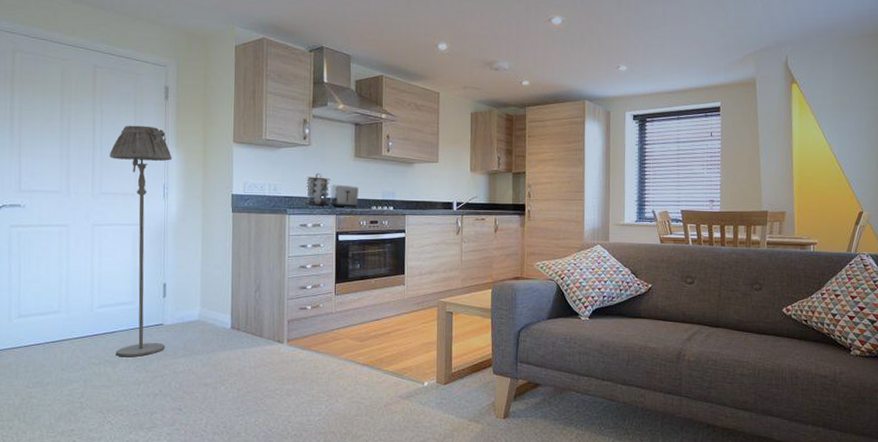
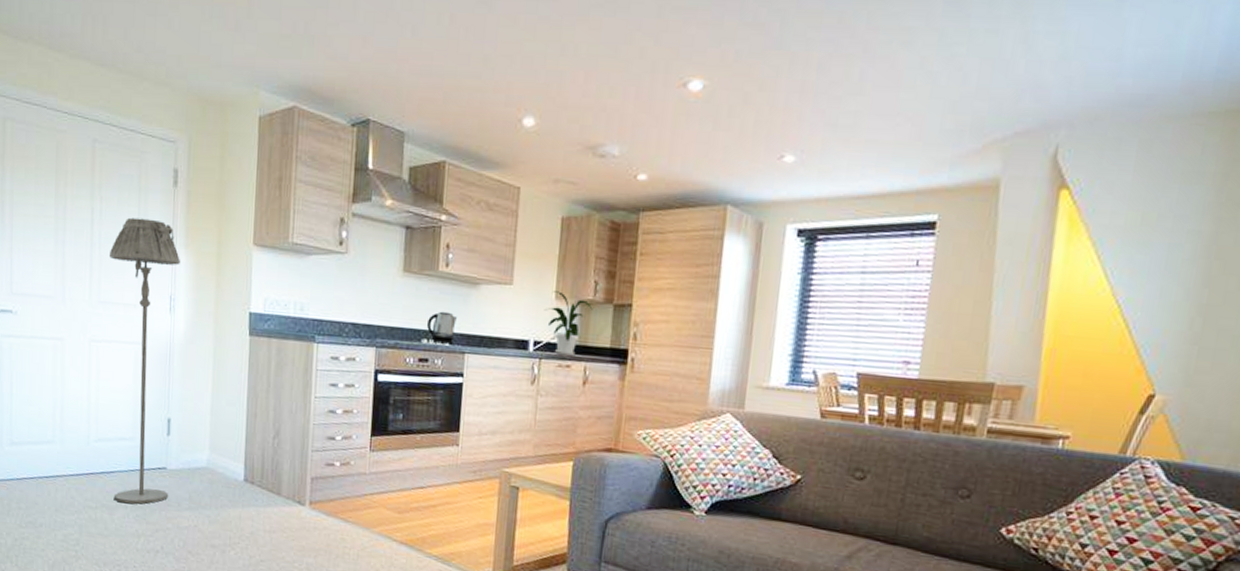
spice rack: present [305,173,330,206] -> none [338,291,370,334]
toaster: present [330,184,359,208] -> none [369,306,406,340]
kettle: none [376,185,398,209] -> present [427,311,457,344]
house plant: none [462,165,498,212] -> present [544,291,593,356]

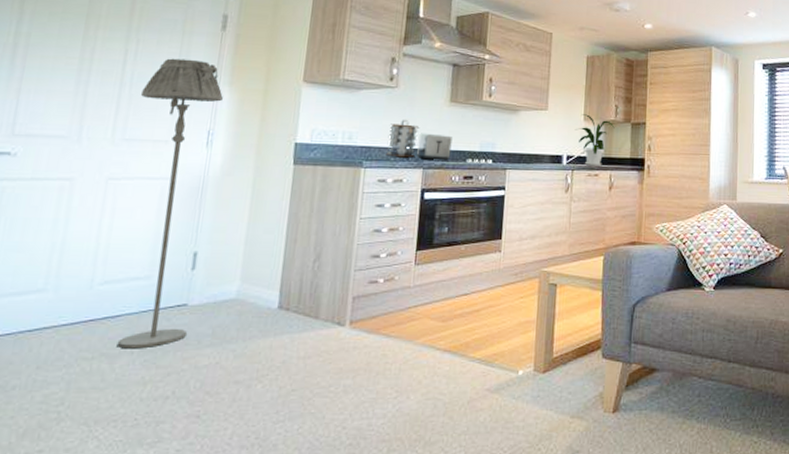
spice rack: none [338,291,370,334] -> present [386,120,419,158]
toaster: none [369,306,406,340] -> present [417,133,452,161]
kettle: present [427,311,457,344] -> none [472,134,499,162]

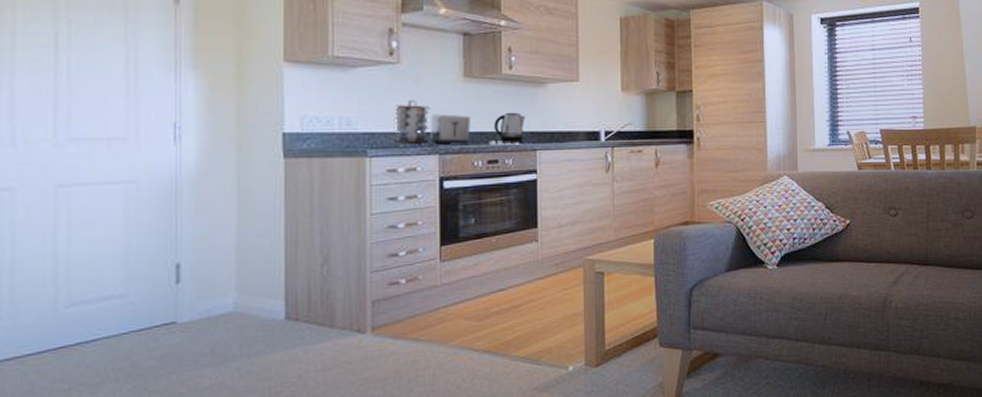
floor lamp: present [116,58,223,349] -> none [82,40,187,376]
kettle: none [472,134,499,162] -> present [495,112,525,143]
house plant: present [574,114,615,166] -> none [611,84,657,142]

